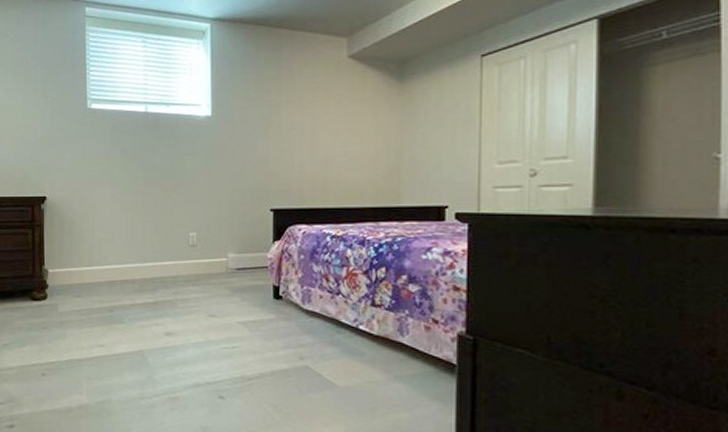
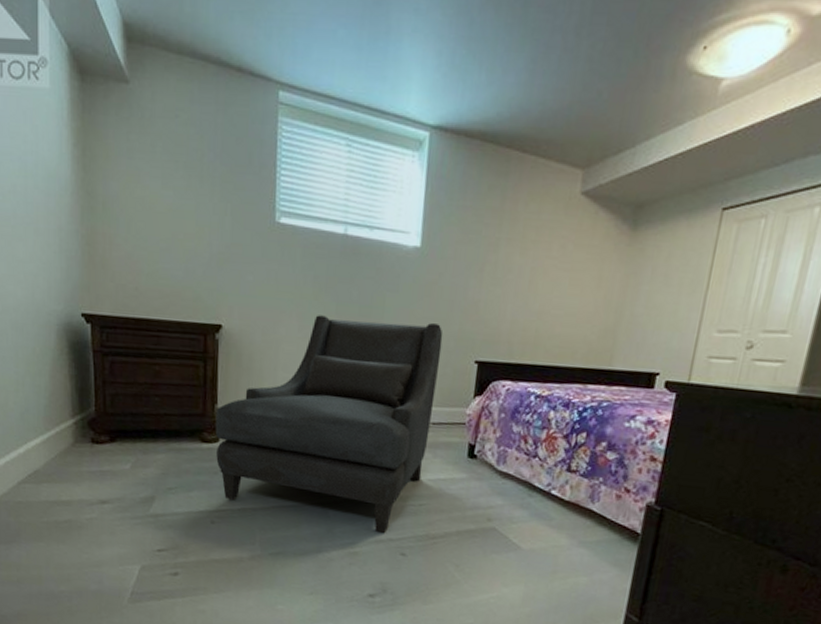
armchair: none [43,180,239,377] -> present [215,315,444,533]

